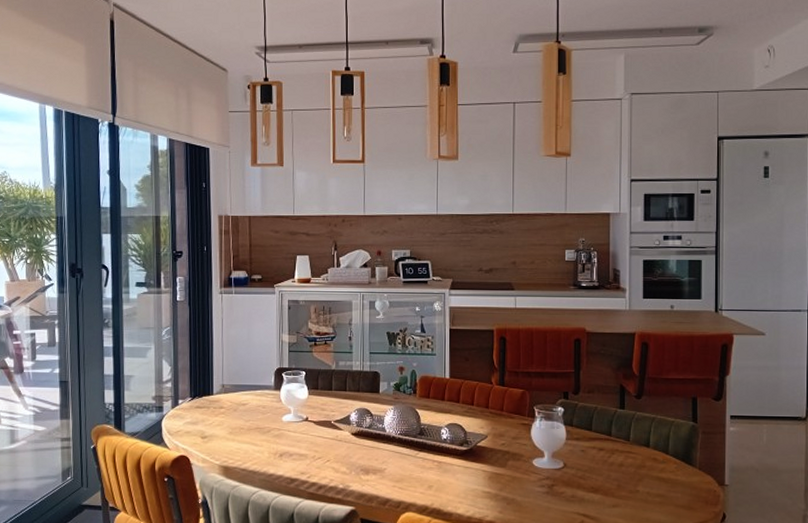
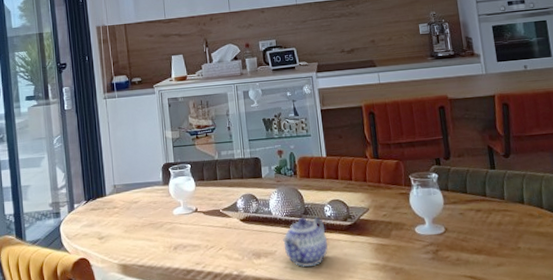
teapot: none [393,437,441,488] -> present [282,216,328,267]

